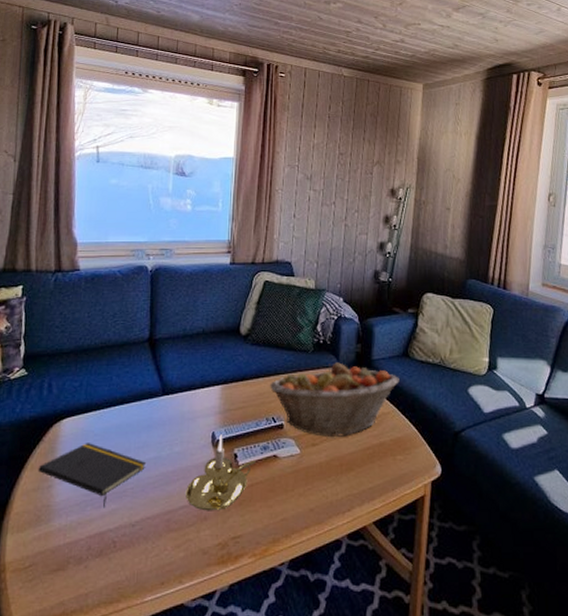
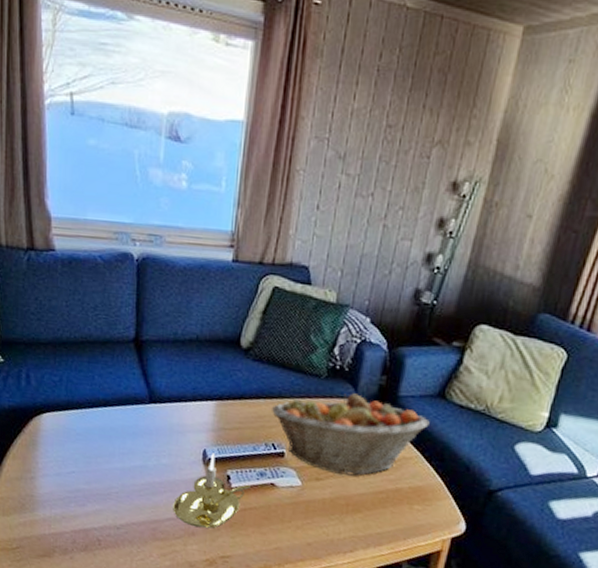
notepad: present [38,443,147,508] -> none [20,440,132,507]

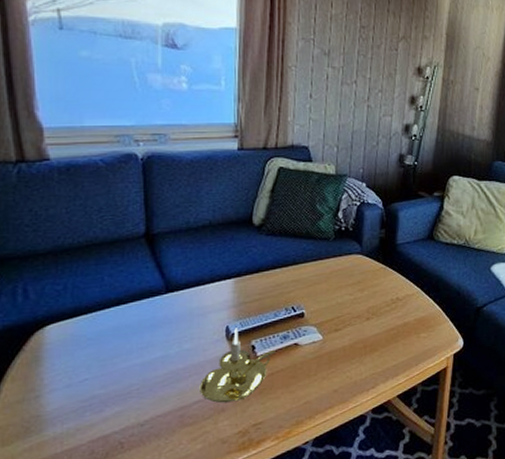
fruit basket: present [272,393,430,476] -> none [288,248,424,322]

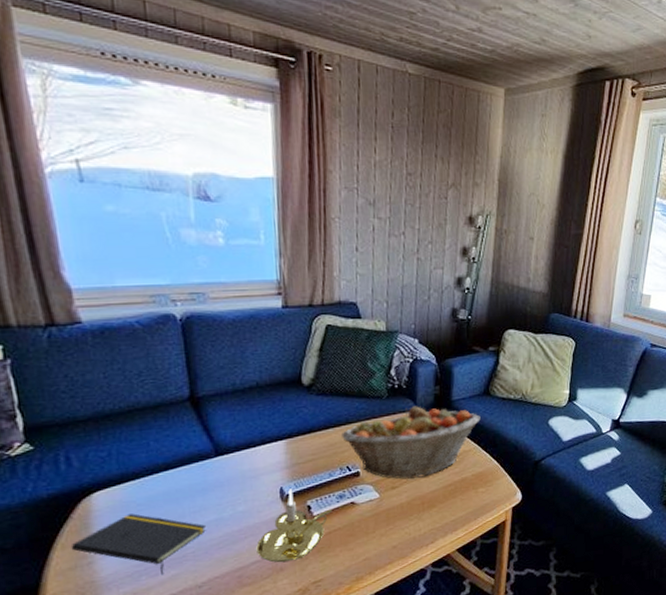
notepad: none [20,348,153,412] -> present [71,513,207,576]
fruit basket: none [288,248,424,322] -> present [342,406,481,480]

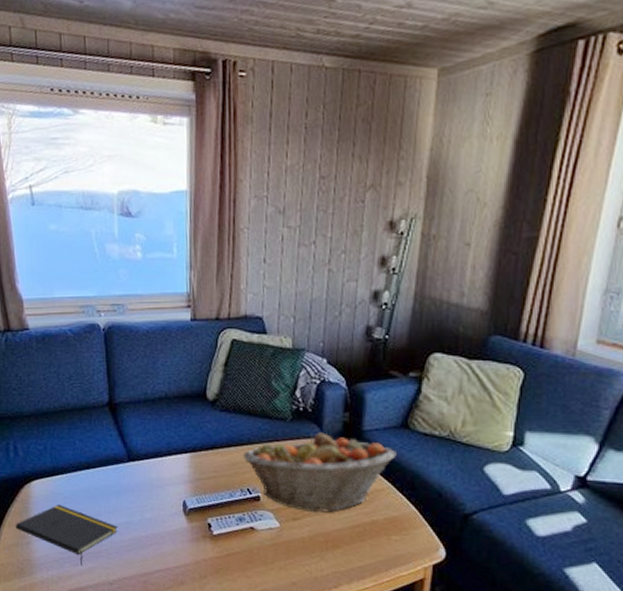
candle holder: present [256,488,332,563] -> none [160,503,231,577]

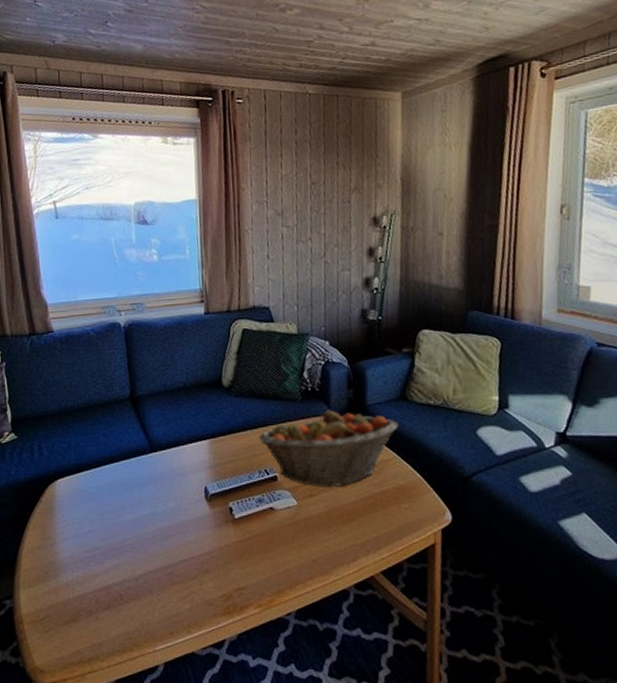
notepad: present [15,504,119,566] -> none [39,502,143,564]

